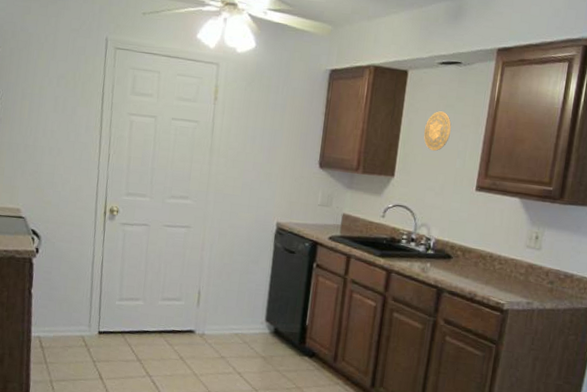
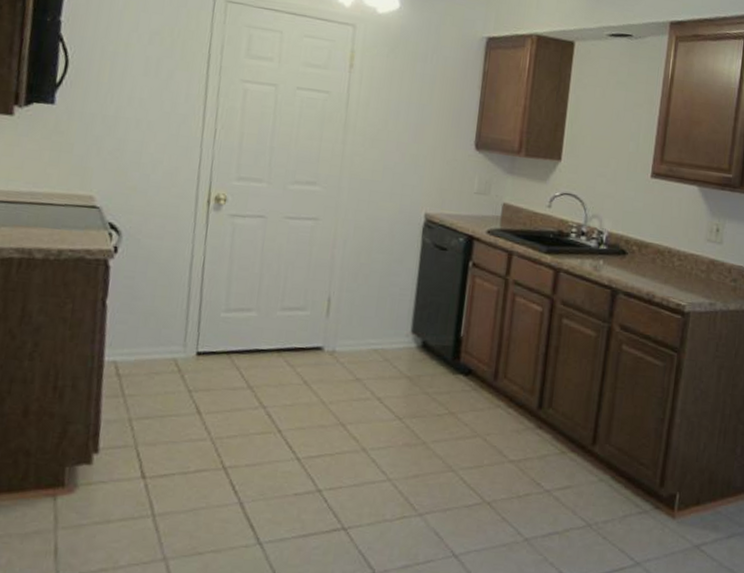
decorative plate: present [423,111,451,151] -> none [593,88,623,132]

